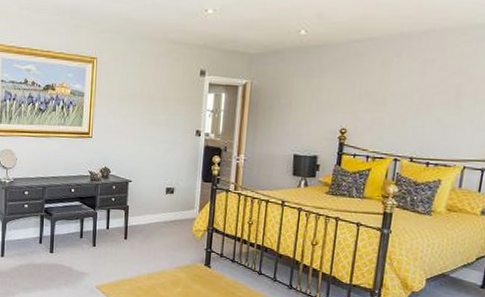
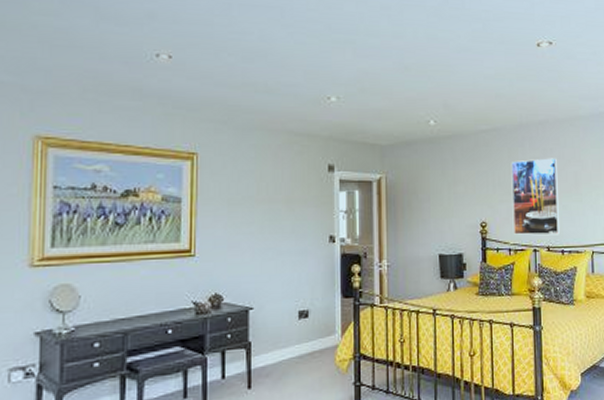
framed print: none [374,69,438,147] -> present [511,158,559,235]

